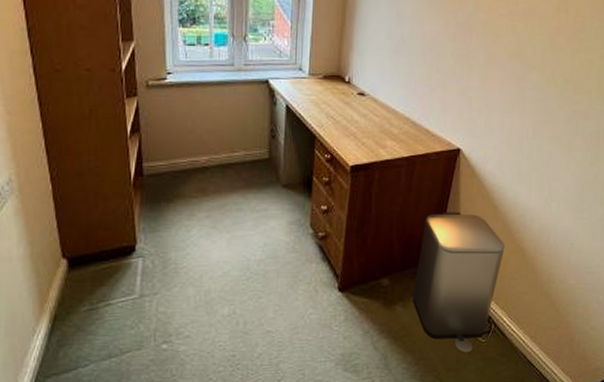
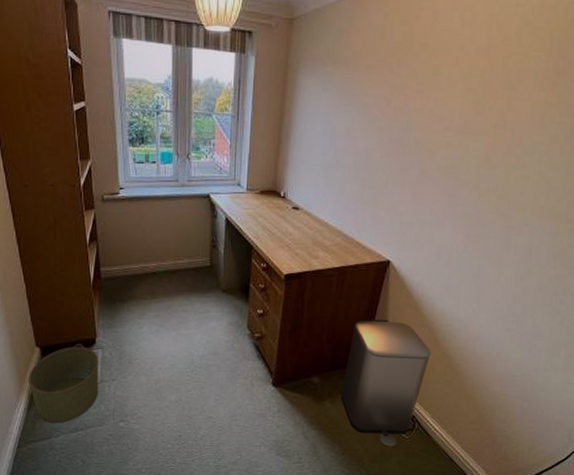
basket: none [51,252,139,351] -> present [28,344,99,424]

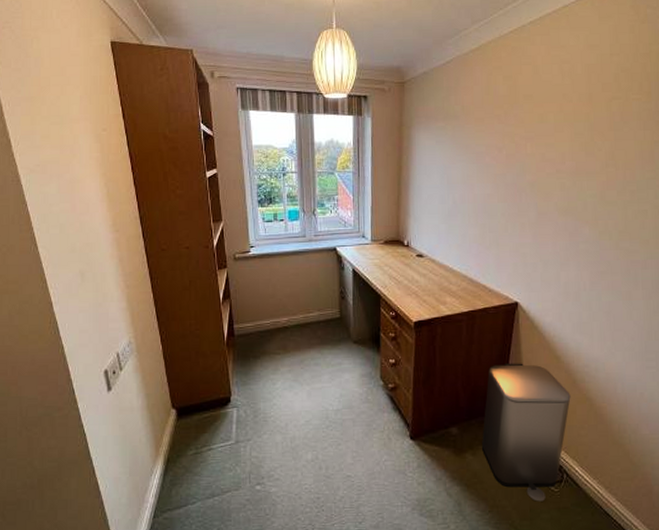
basket: present [28,344,99,424] -> none [165,403,235,490]

